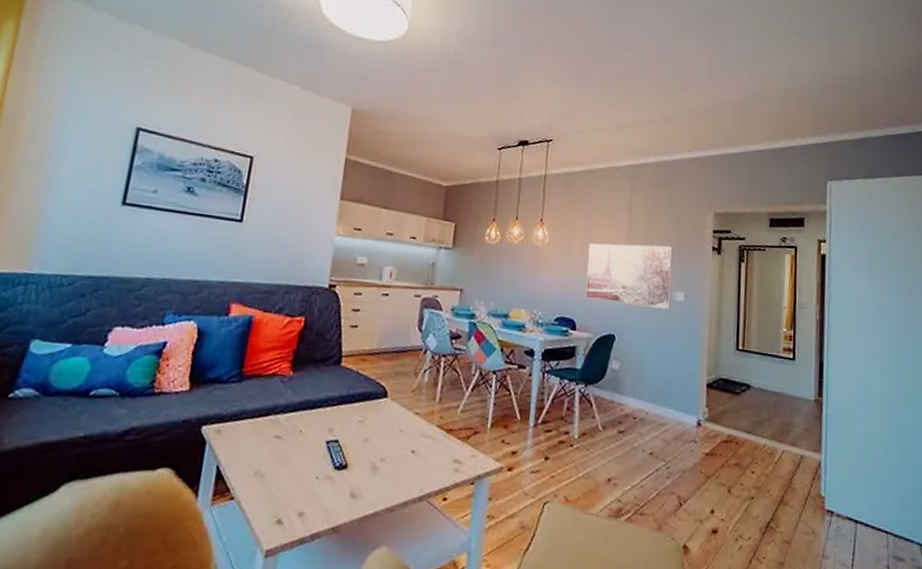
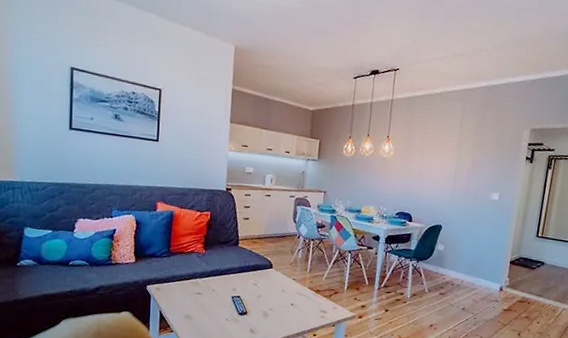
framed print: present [585,243,673,310] -> none [420,155,494,206]

